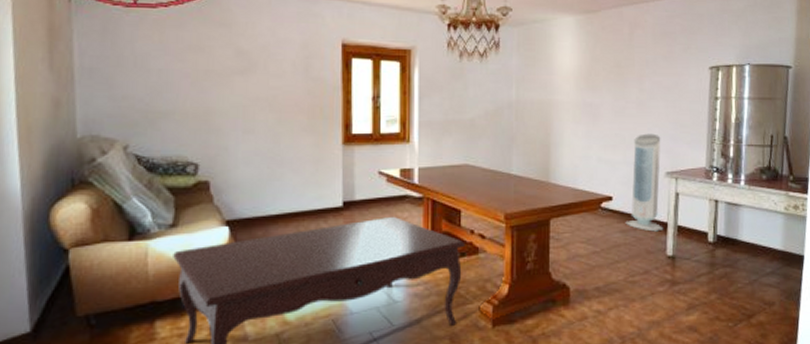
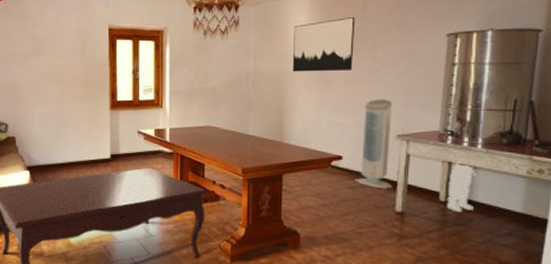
wall art: none [558,45,623,103] -> present [292,17,355,72]
boots: none [715,199,741,253] -> present [447,161,476,213]

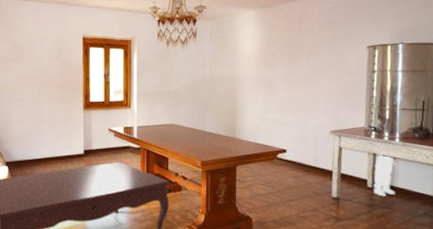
wall art: present [292,17,355,72] -> none [242,31,294,77]
air purifier: present [354,99,393,189] -> none [297,100,329,178]

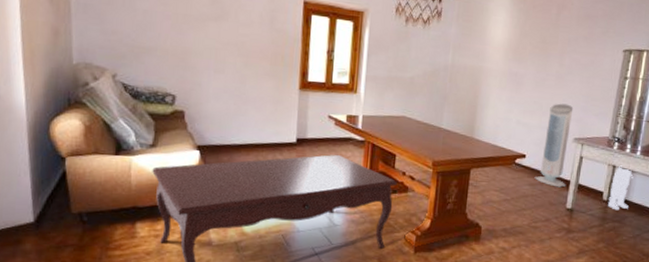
air purifier: none [297,100,329,178] -> present [534,103,574,188]

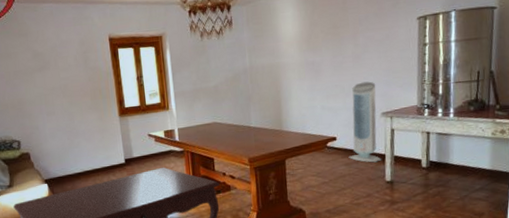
boots: present [608,165,633,211] -> none [428,131,451,175]

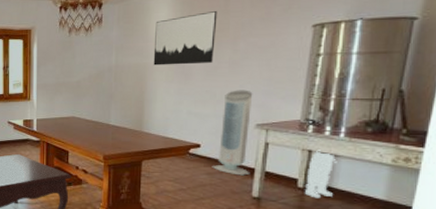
wall art: none [283,9,339,65] -> present [153,11,218,66]
boots: none [428,131,451,175] -> present [305,150,337,199]

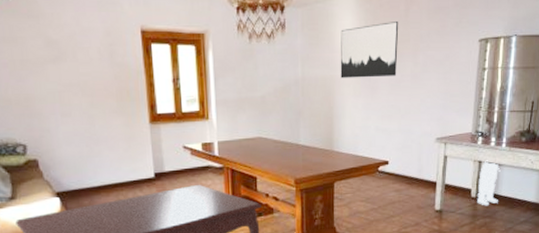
air purifier: present [212,90,253,176] -> none [399,103,433,190]

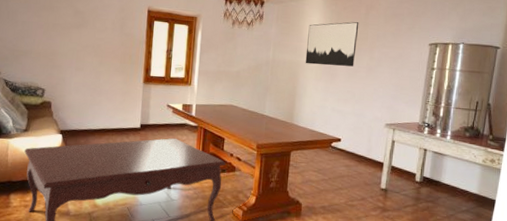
boots: present [477,160,501,206] -> none [421,149,445,191]

